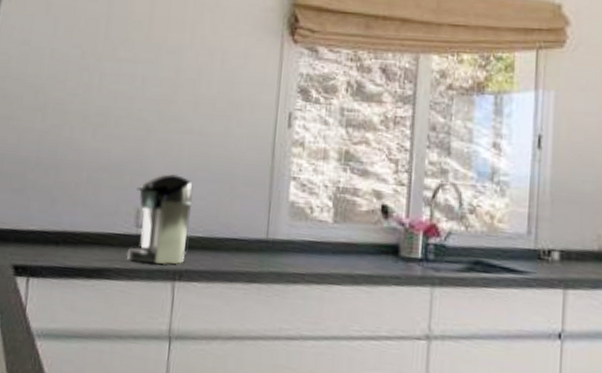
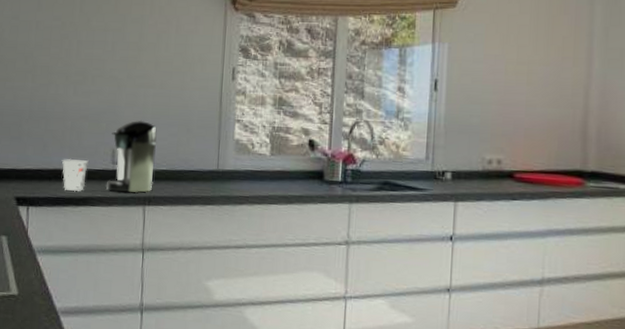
cup: none [73,218,107,261] -> present [61,158,89,192]

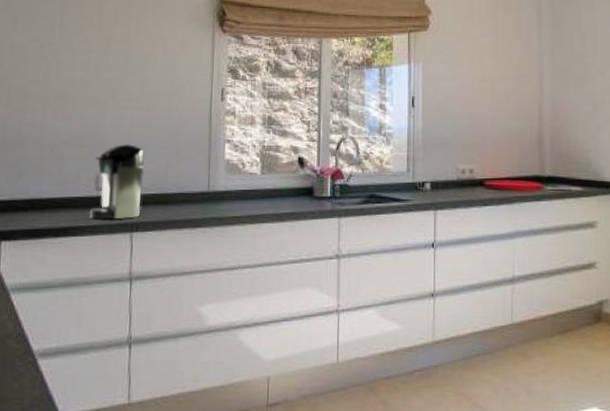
cup: present [61,158,89,192] -> none [39,186,70,222]

